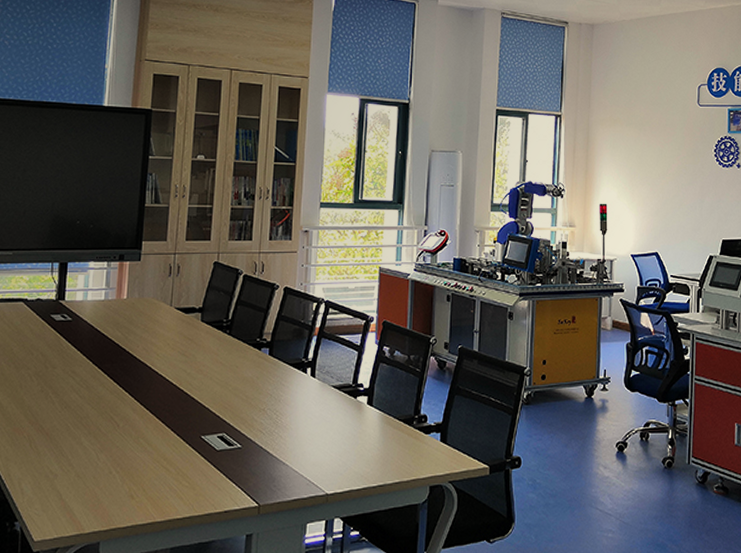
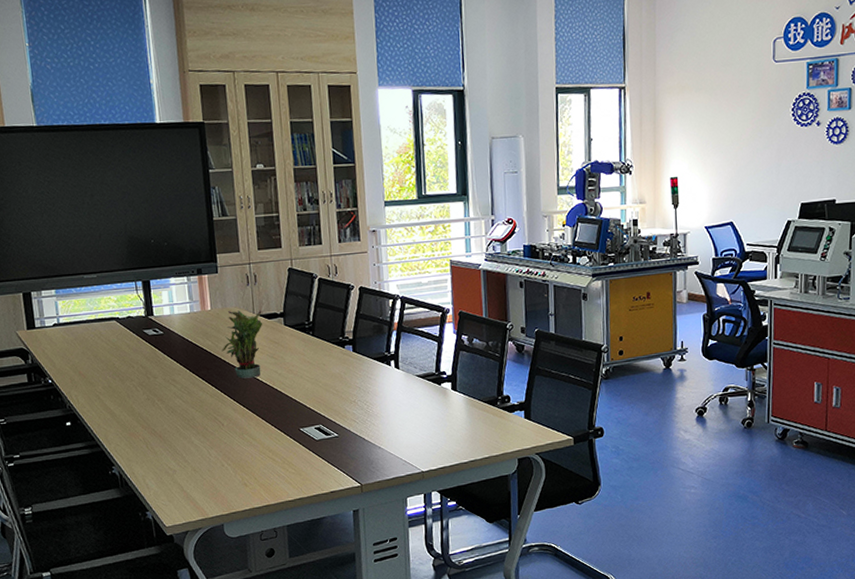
potted plant: none [131,301,180,376] -> present [222,310,263,379]

